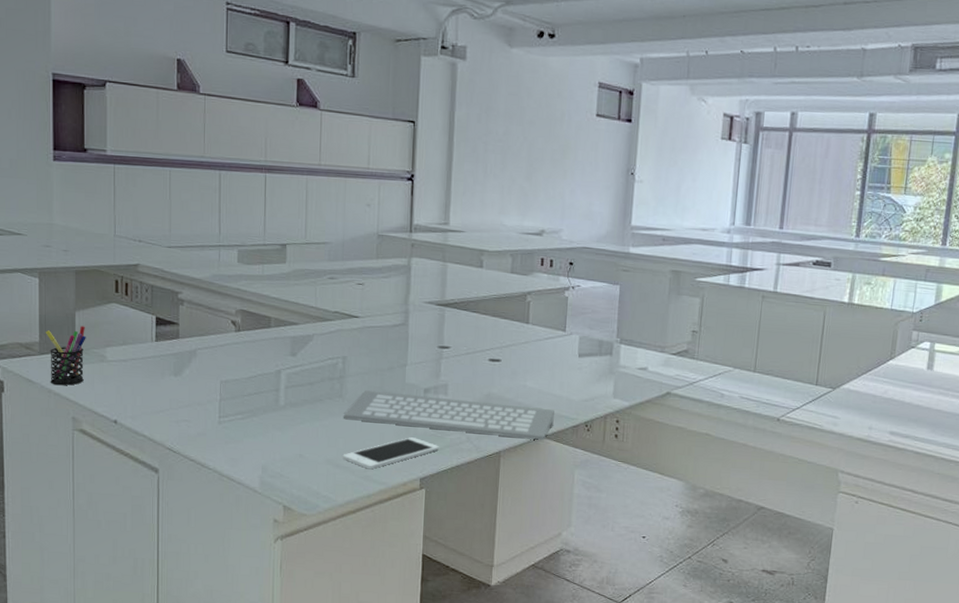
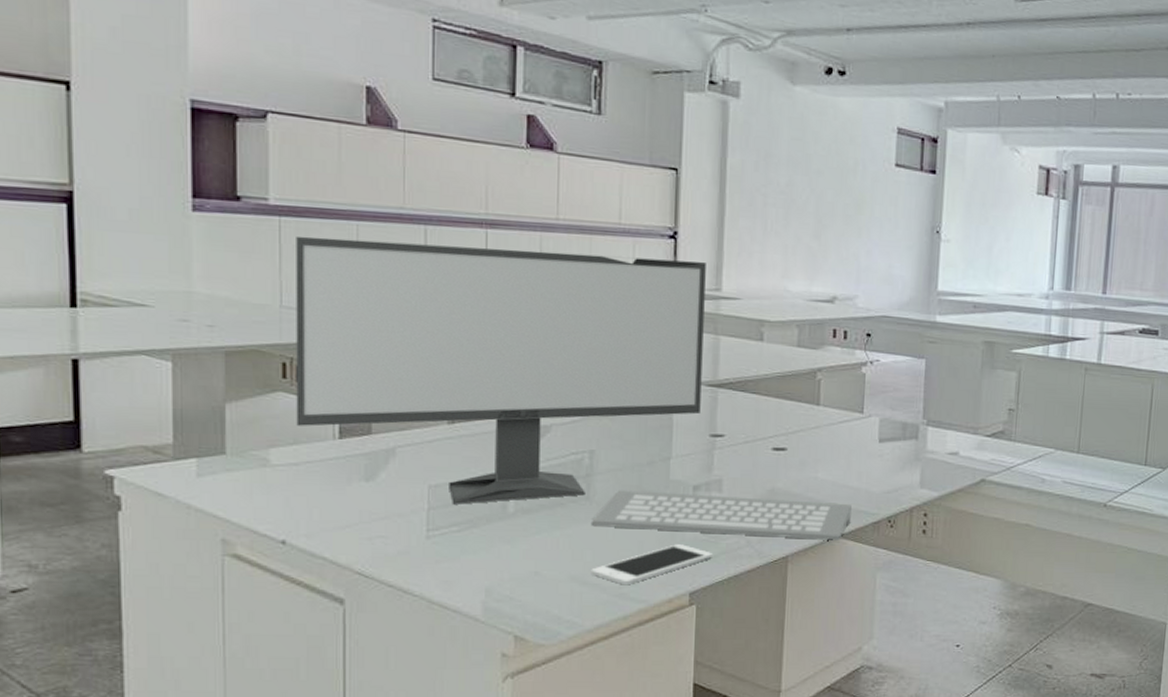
pen holder: present [45,326,86,386] -> none [181,422,241,499]
computer monitor: none [125,179,437,398] -> present [296,235,706,505]

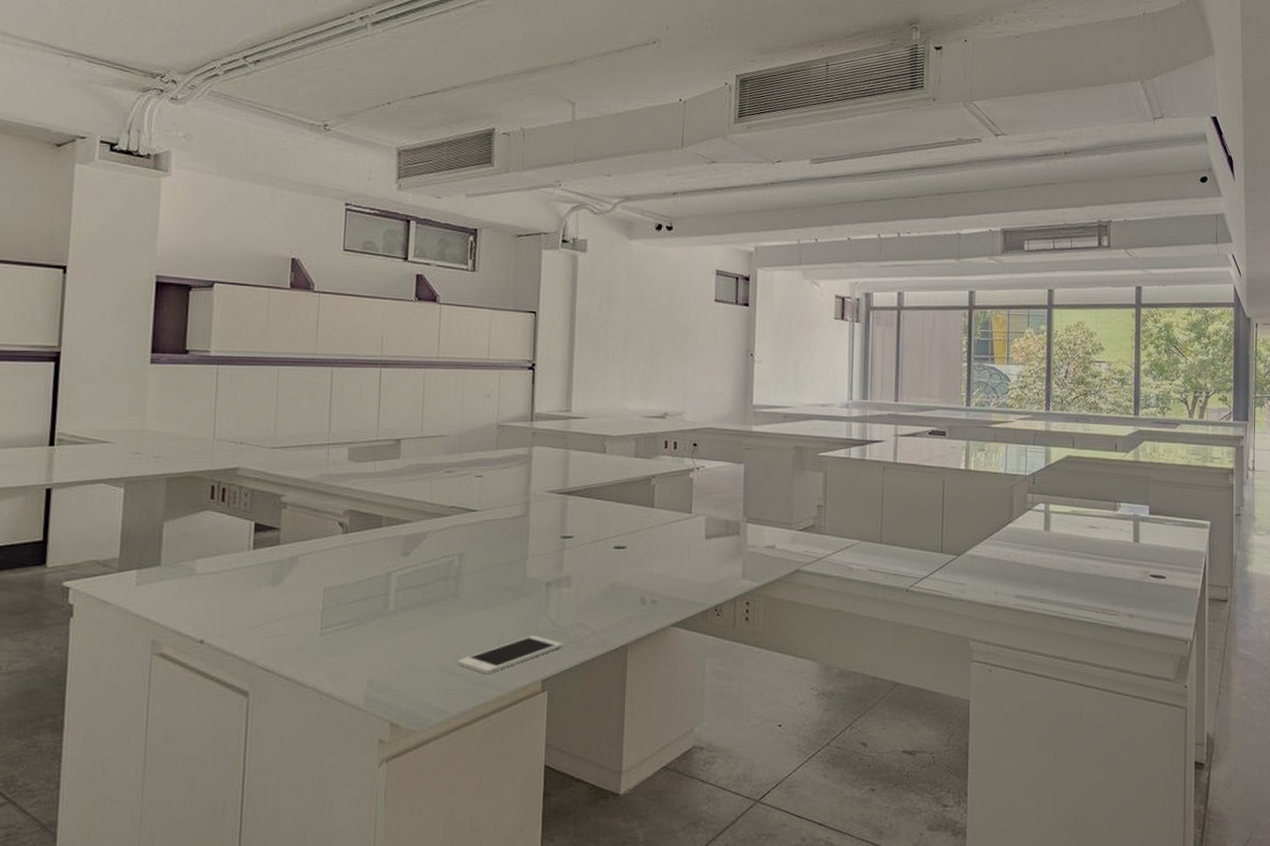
computer monitor: present [296,235,706,505] -> none [219,380,559,604]
computer keyboard: present [590,490,852,540] -> none [458,588,683,629]

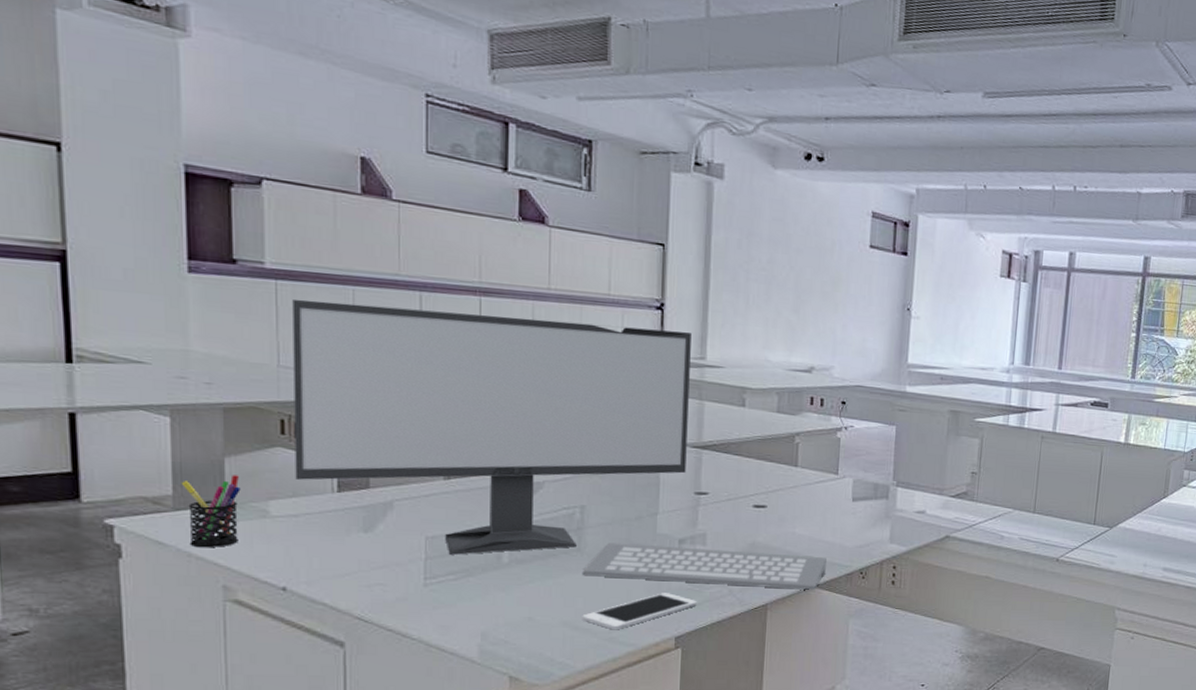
pen holder: none [127,537,174,605] -> present [181,475,241,548]
computer monitor: none [219,380,559,604] -> present [292,298,691,555]
computer keyboard: none [458,588,683,629] -> present [581,542,827,590]

